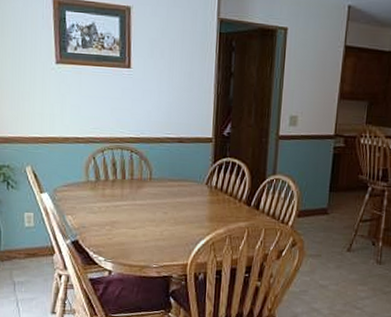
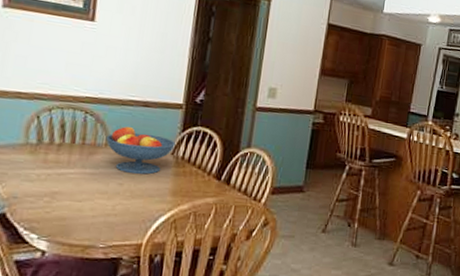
fruit bowl: none [149,160,208,204] -> present [105,125,175,175]

